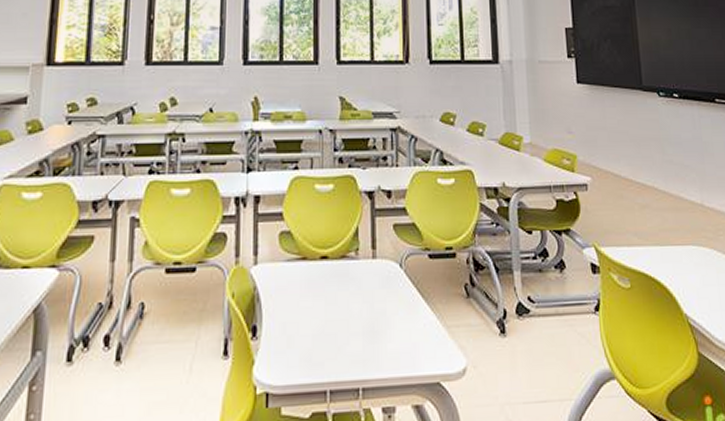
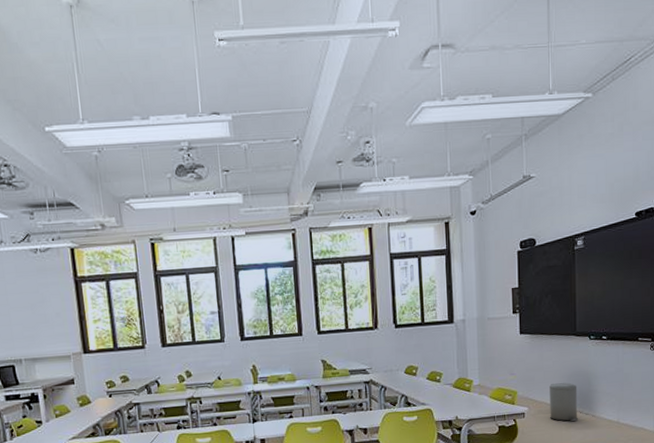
pedal bin: none [615,147,653,200] -> present [549,382,578,422]

